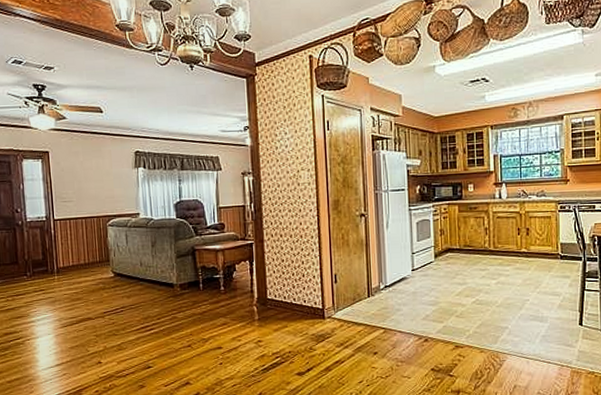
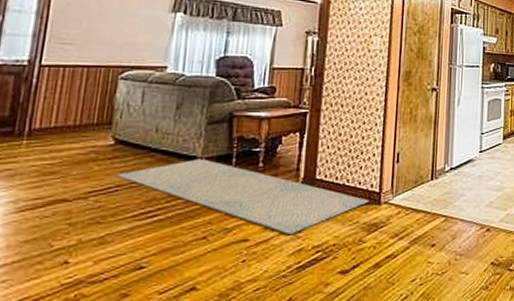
rug: none [120,285,315,344] -> present [116,158,370,236]

